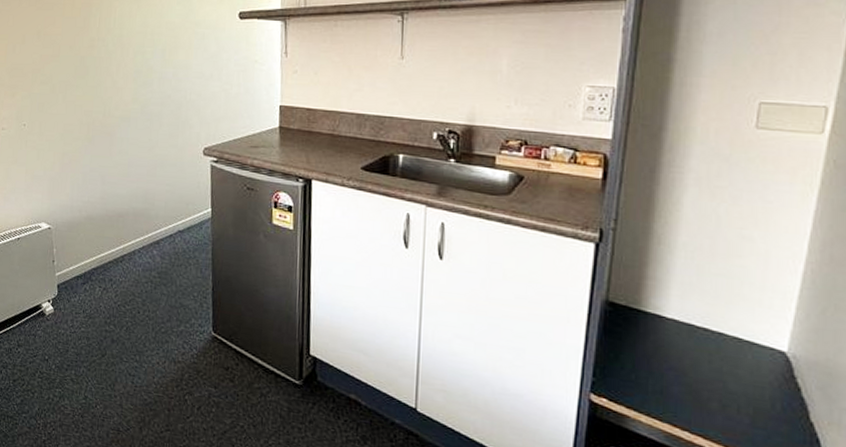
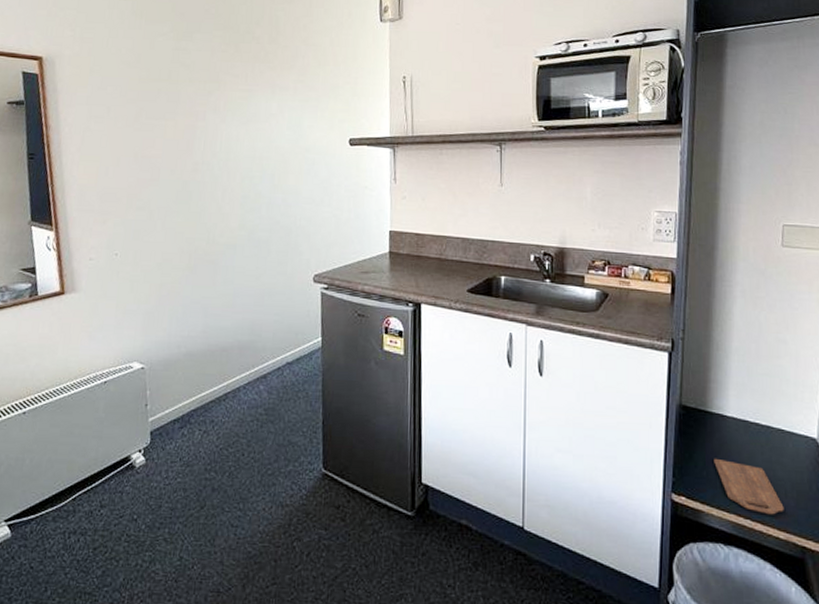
cutting board: none [646,361,735,430] -> present [714,458,784,515]

